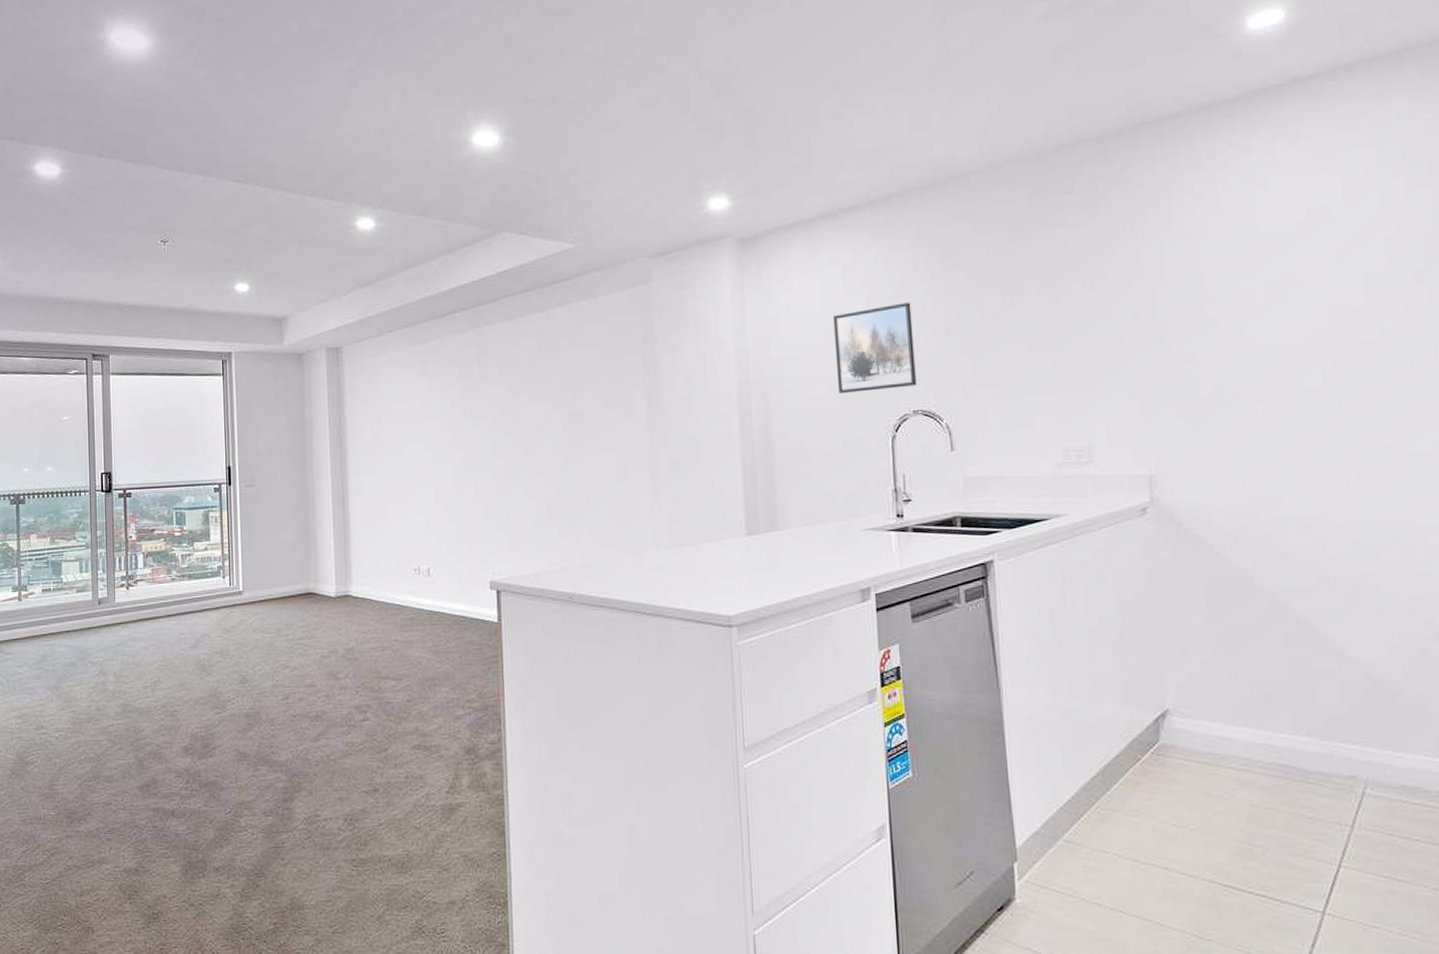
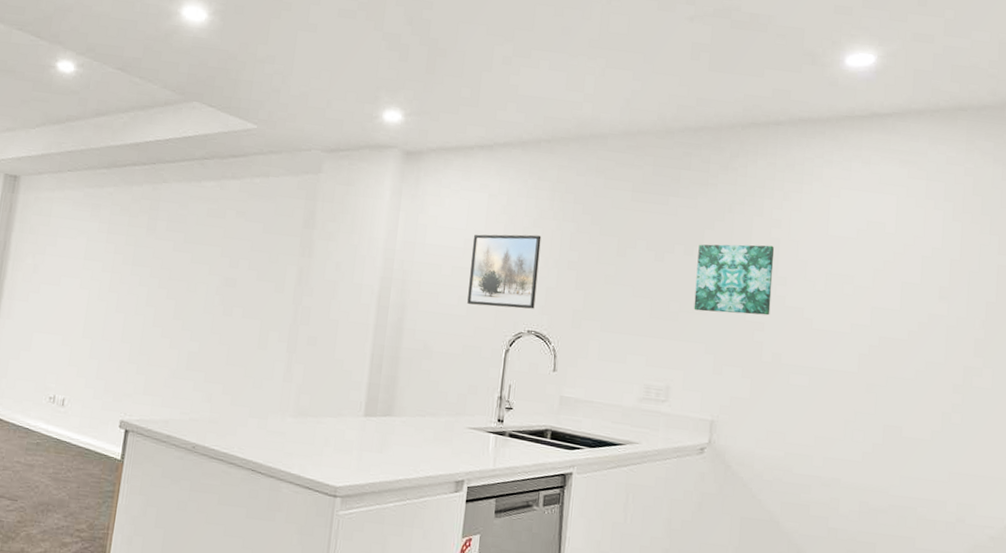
wall art: none [1100,260,1201,353] -> present [694,244,775,316]

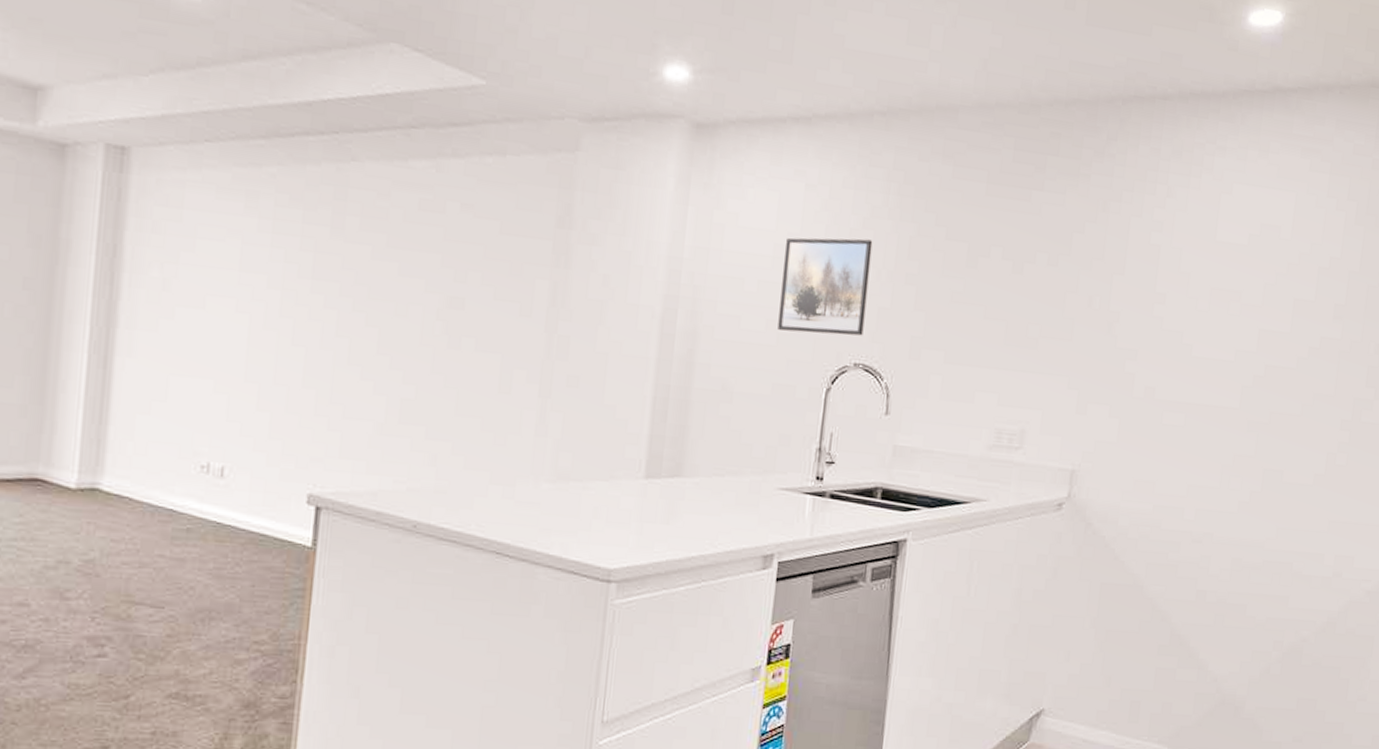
wall art: present [694,244,775,316] -> none [1056,252,1153,341]

